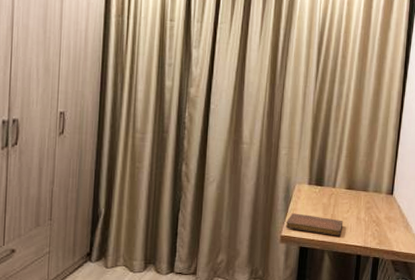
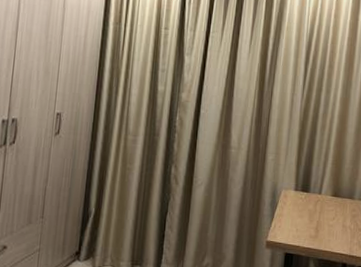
notebook: present [285,213,344,236] -> none [271,218,329,244]

